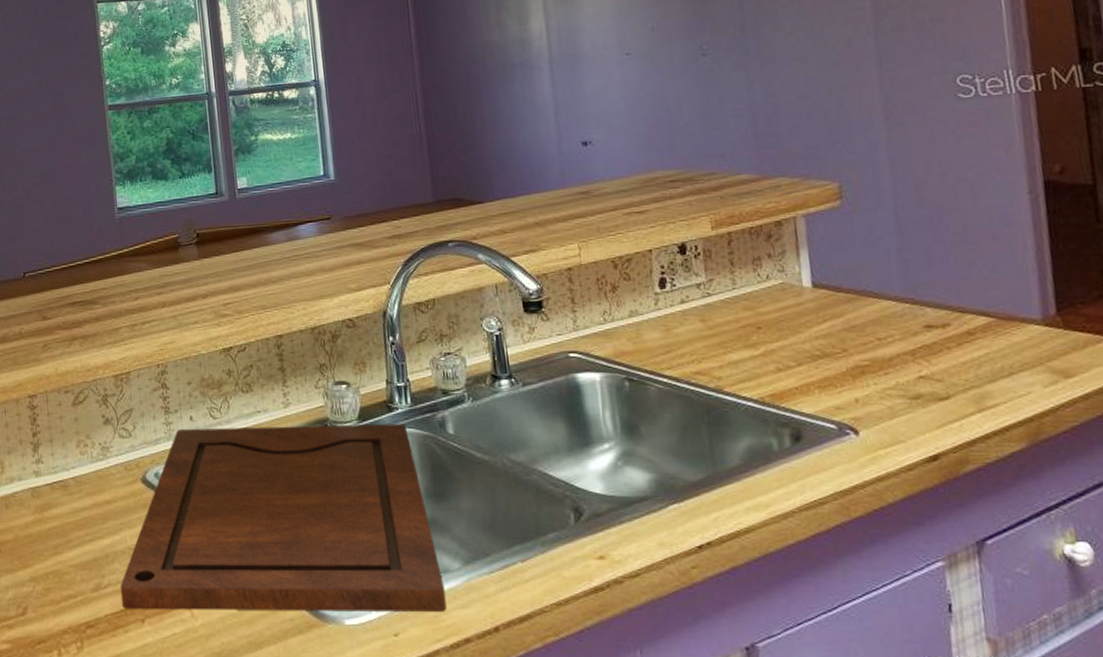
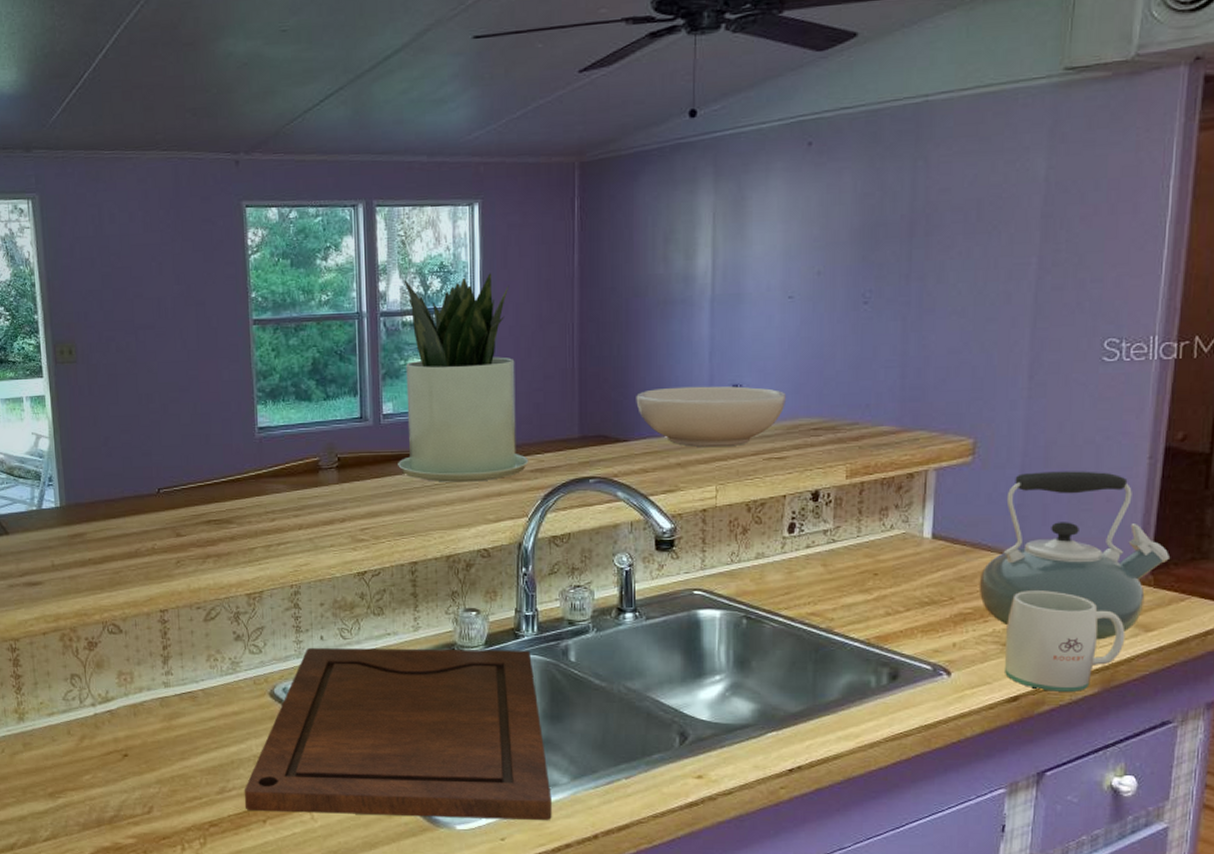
planter: none [249,49,386,253] -> present [398,273,529,482]
bowl: none [486,143,639,206] -> present [636,386,787,448]
kettle: none [871,209,1074,389] -> present [978,471,1169,640]
mug: none [909,337,1045,448] -> present [1004,590,1125,692]

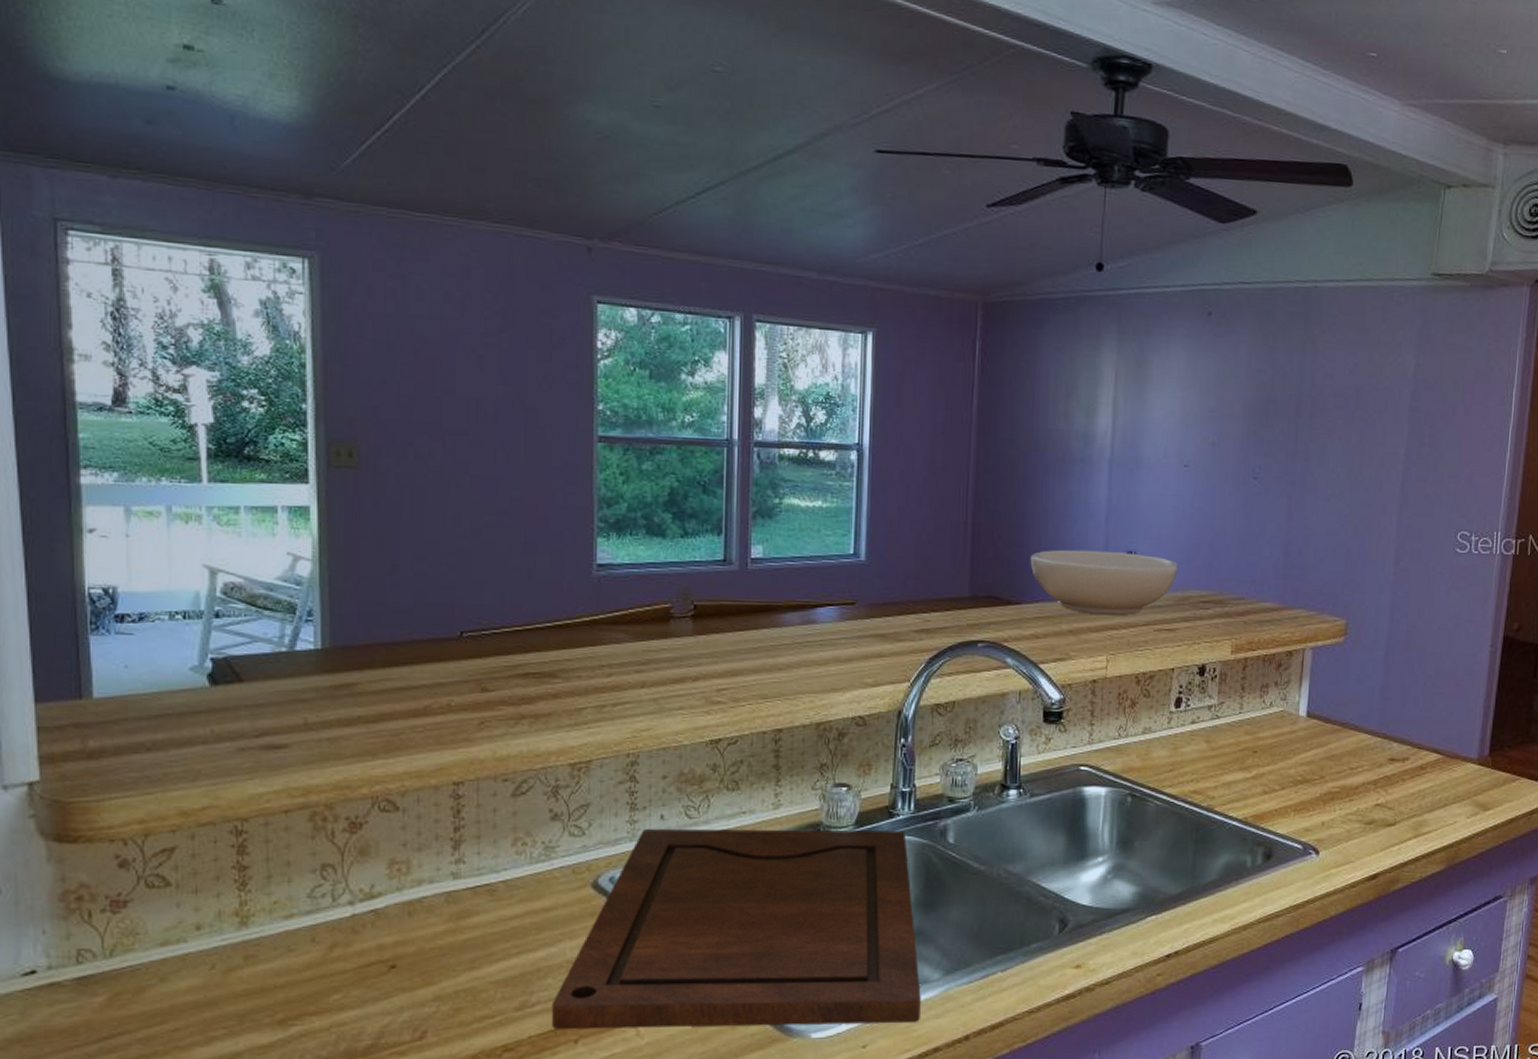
planter: present [398,273,529,482] -> none [765,408,914,640]
kettle: present [978,471,1169,640] -> none [1346,655,1505,819]
mug: present [1004,590,1125,692] -> none [1366,770,1468,869]

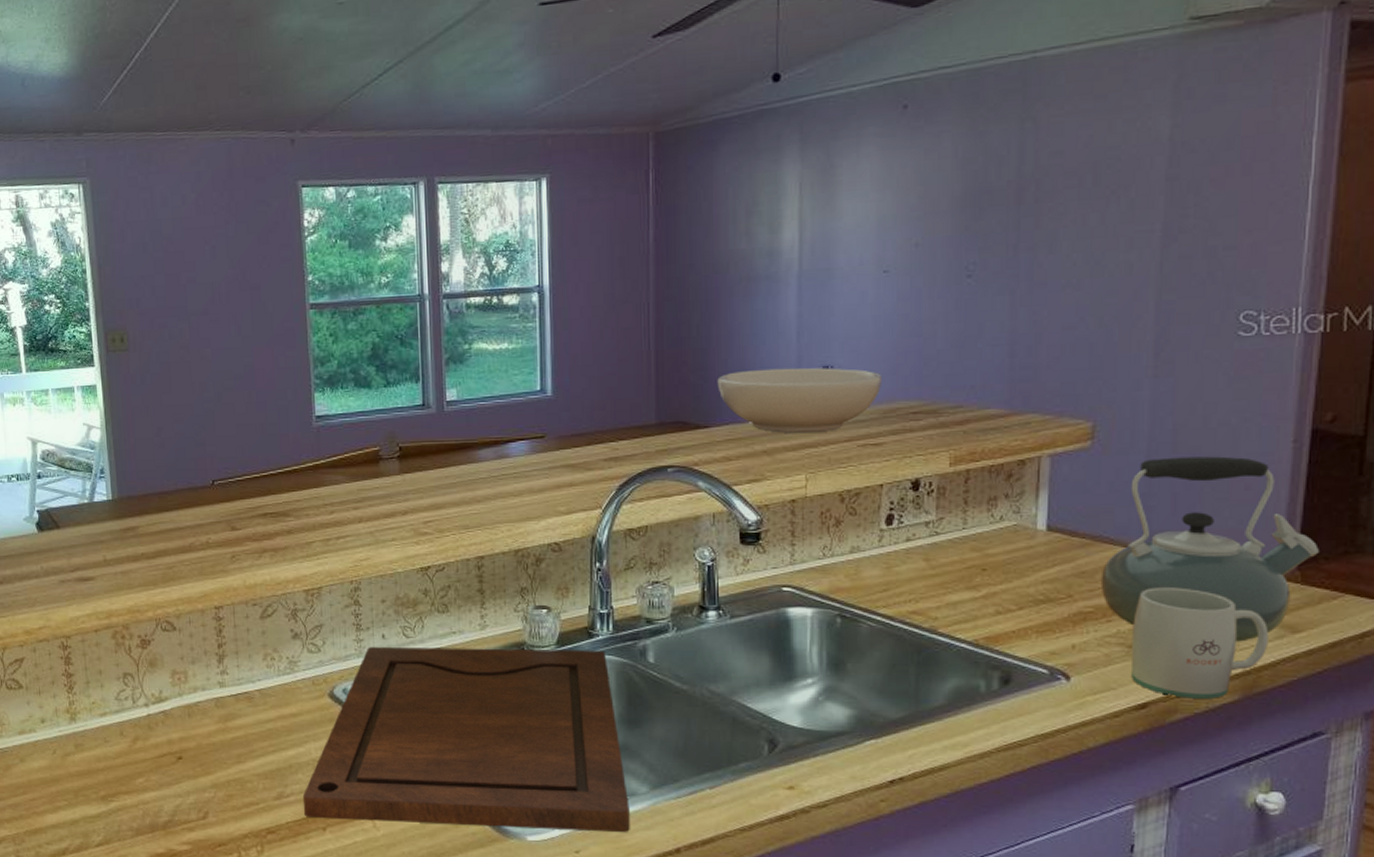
kettle: none [1346,655,1505,819] -> present [1100,456,1319,642]
mug: none [1366,770,1468,869] -> present [1130,587,1269,699]

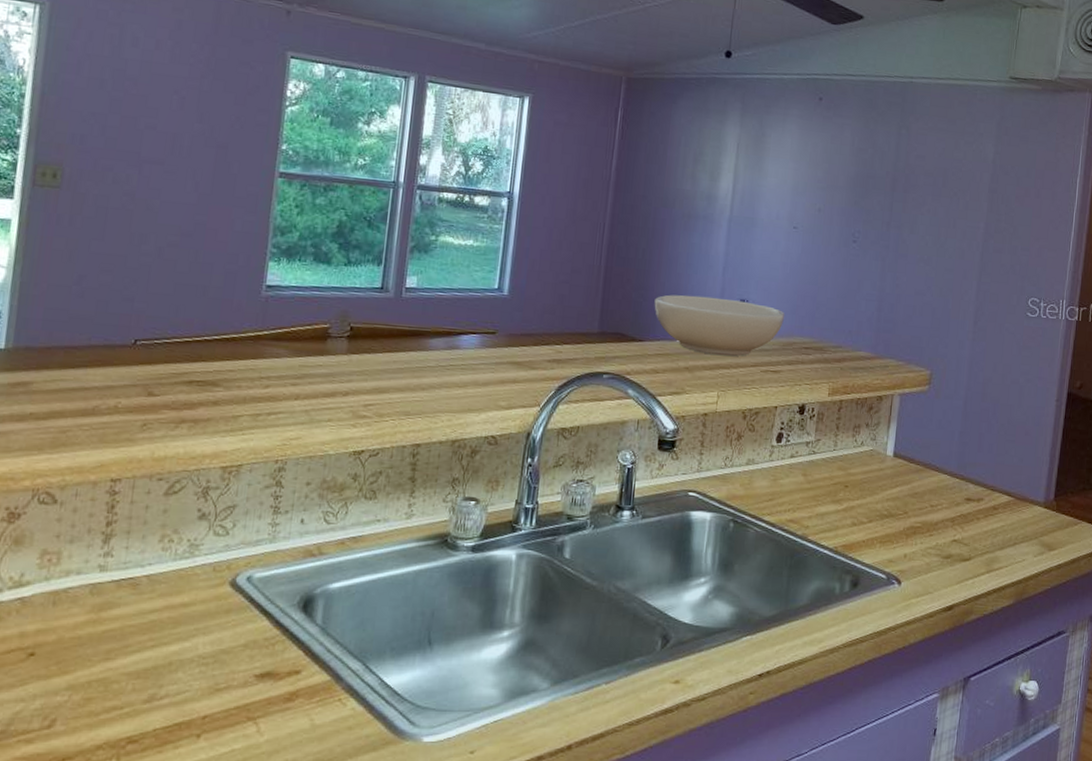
cutting board: present [302,646,630,832] -> none [176,531,530,730]
kettle: present [1100,456,1319,642] -> none [927,404,1068,556]
mug: present [1130,587,1269,699] -> none [943,509,1035,603]

